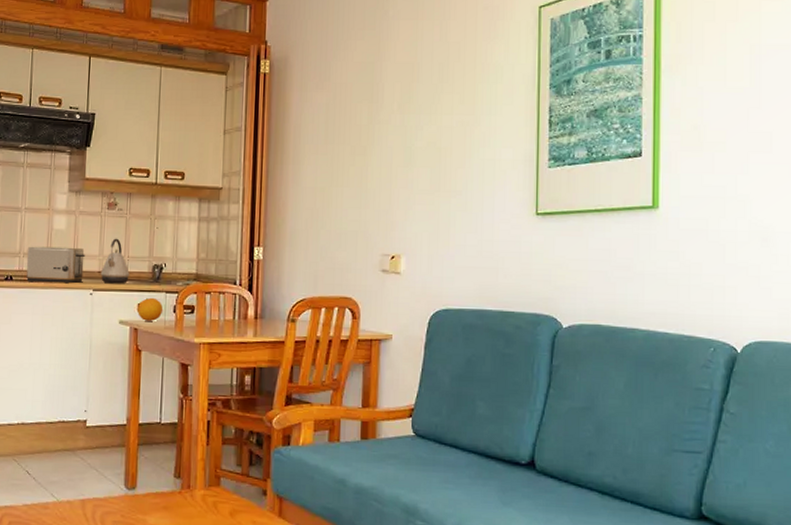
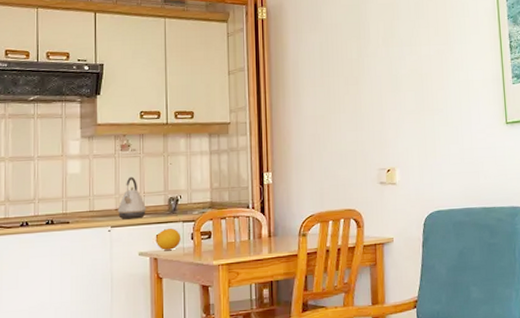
toaster: present [26,246,86,284] -> none [42,188,102,226]

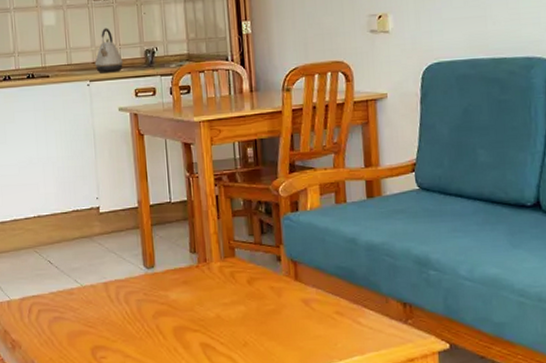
fruit: present [156,228,180,251] -> none [135,82,159,107]

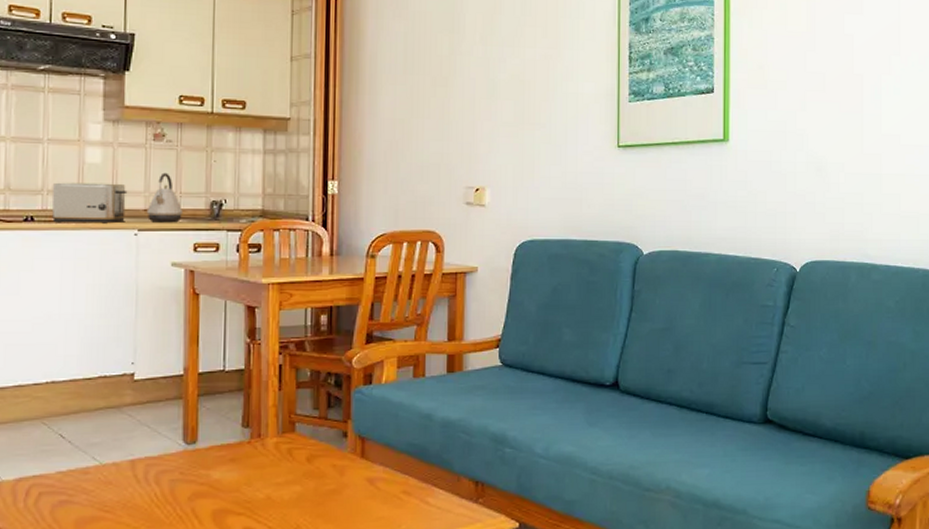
toaster: none [21,41,79,80] -> present [51,182,128,224]

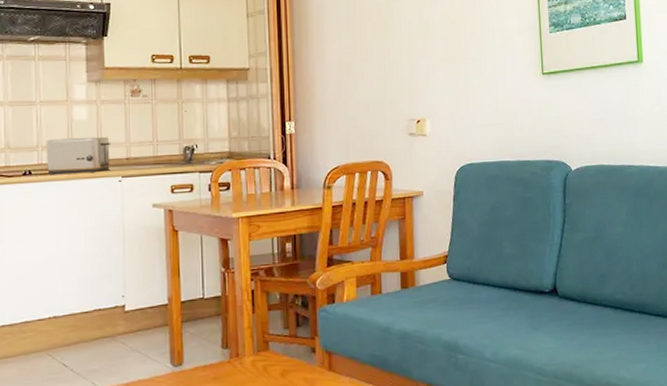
kettle: present [146,172,183,223] -> none [128,124,160,169]

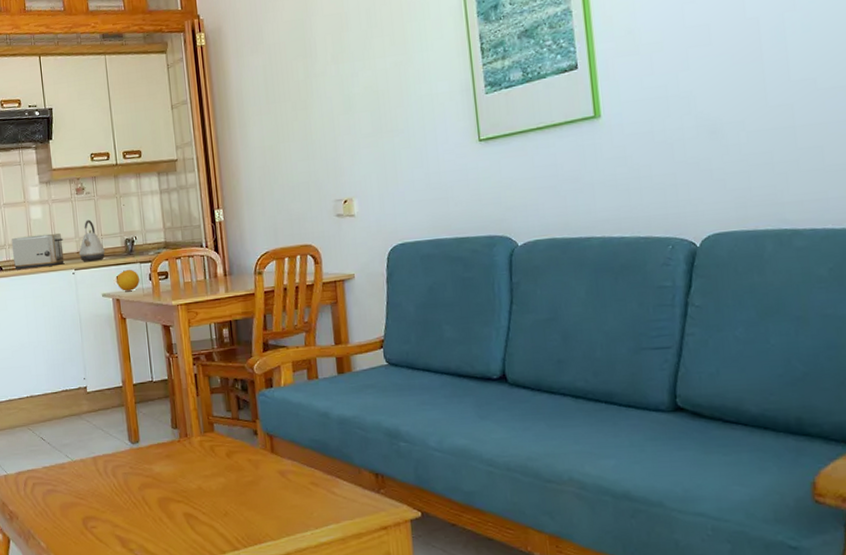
kettle: none [128,124,160,169] -> present [79,219,105,262]
fruit: none [171,178,197,203] -> present [117,269,140,292]

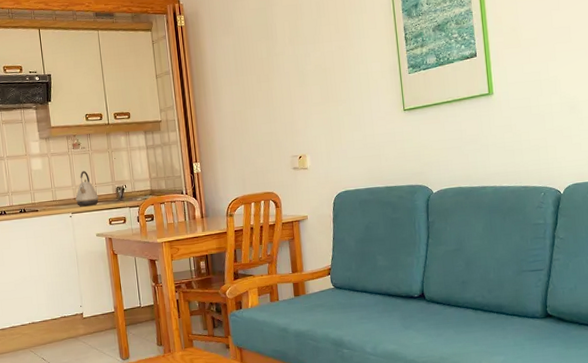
toaster: present [11,232,65,270] -> none [13,181,63,214]
fruit: present [117,269,140,292] -> none [109,212,129,232]

